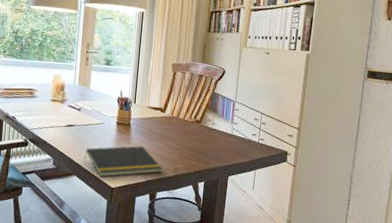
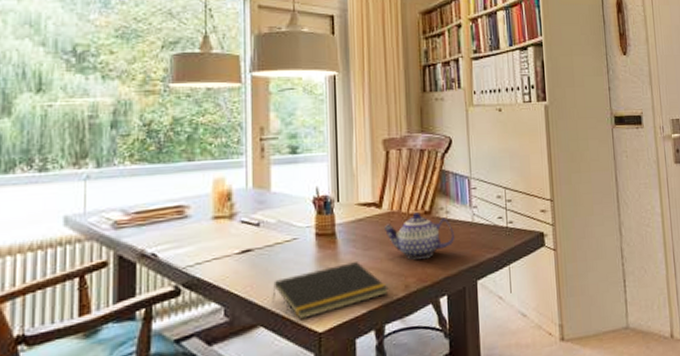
teapot: none [164,120,216,154] -> present [383,212,454,260]

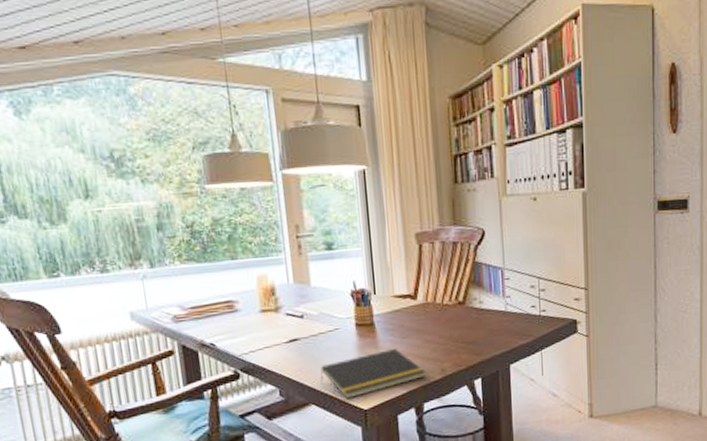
teapot: present [383,212,454,260] -> none [419,303,488,346]

